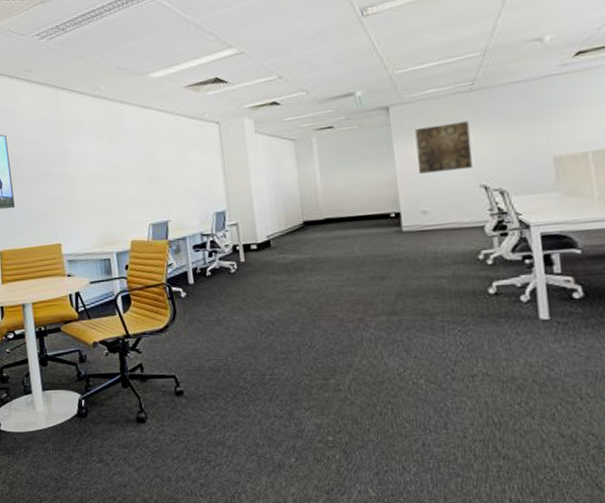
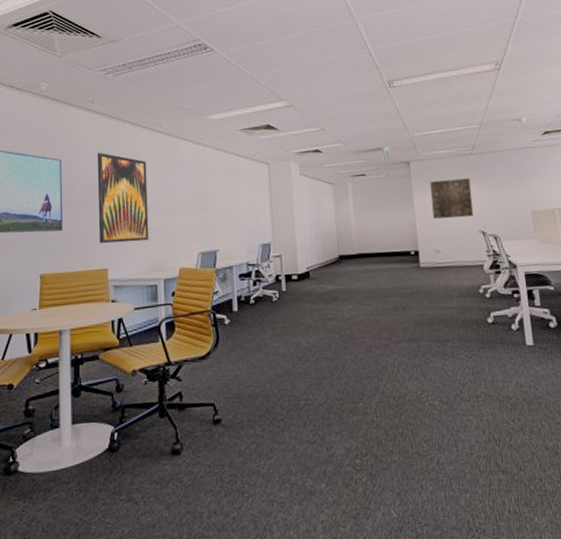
wall art: none [39,125,99,219] -> present [97,153,149,244]

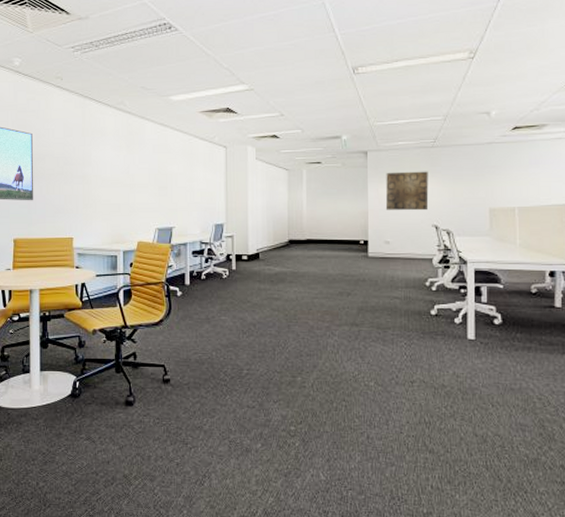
wall art: present [97,153,149,244] -> none [64,129,111,215]

